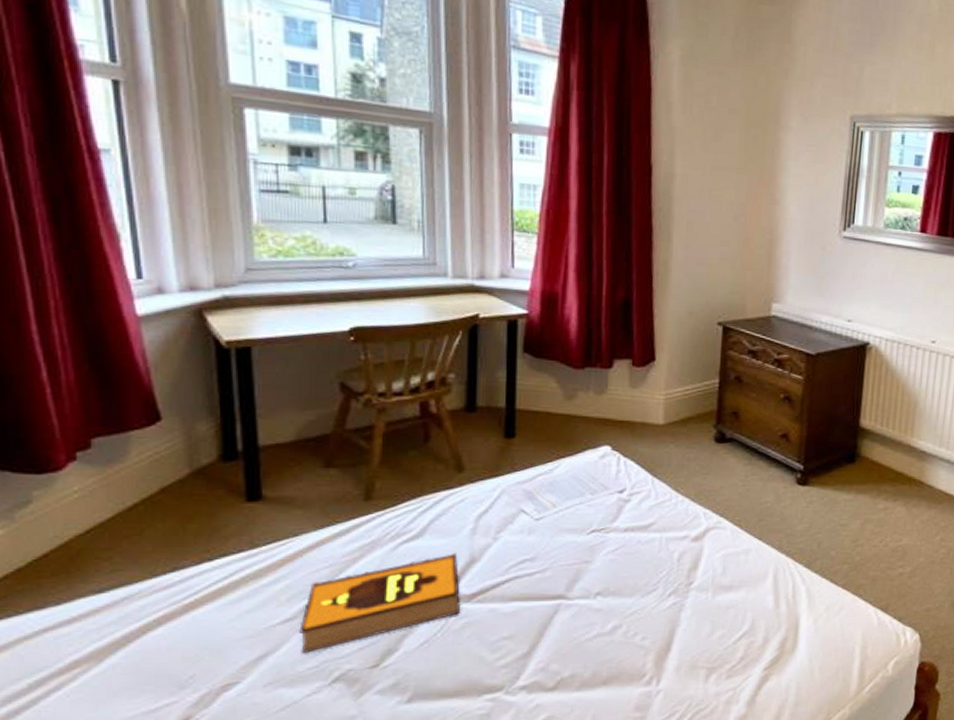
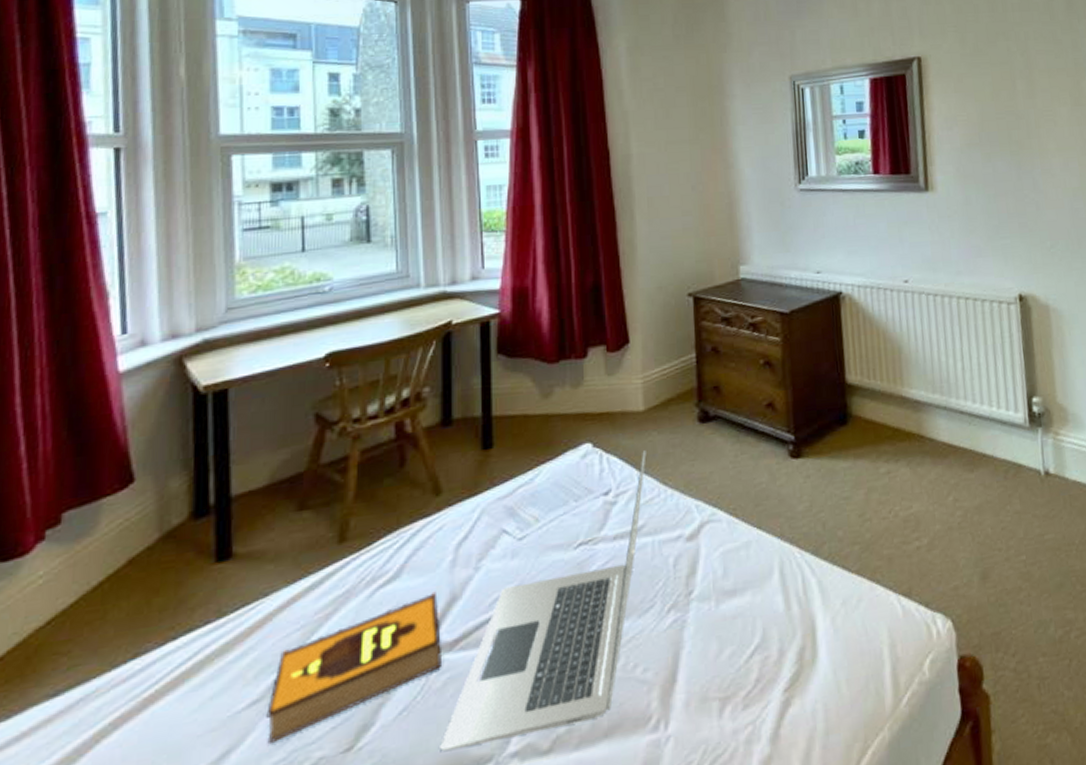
laptop: none [457,460,662,679] -> present [440,450,647,752]

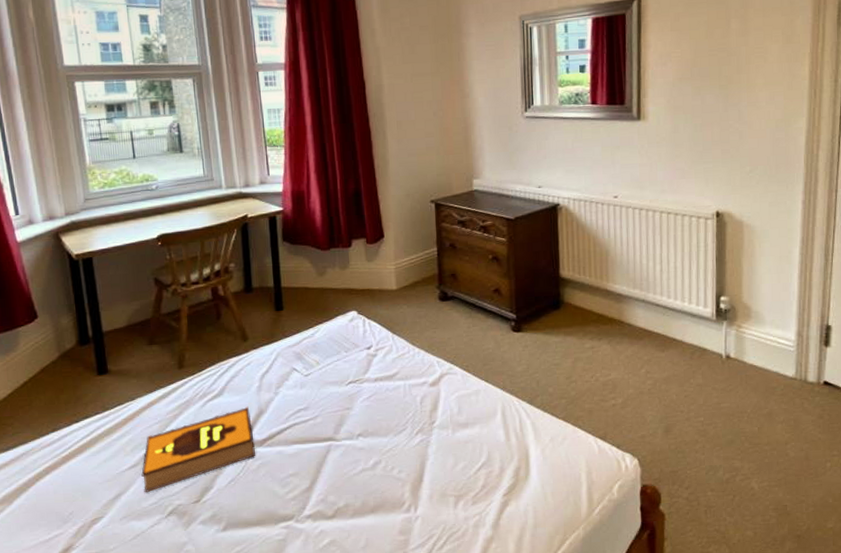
laptop: present [440,450,647,752] -> none [258,319,399,510]

